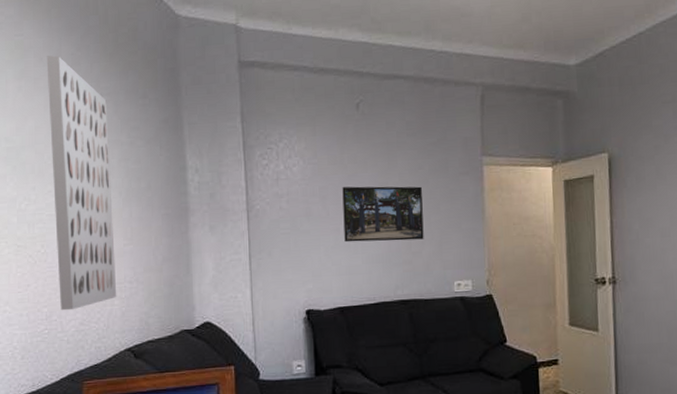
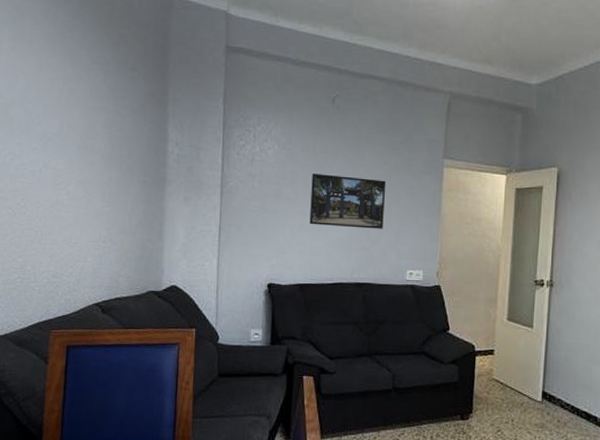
wall art: present [46,55,117,311] -> none [35,20,97,263]

